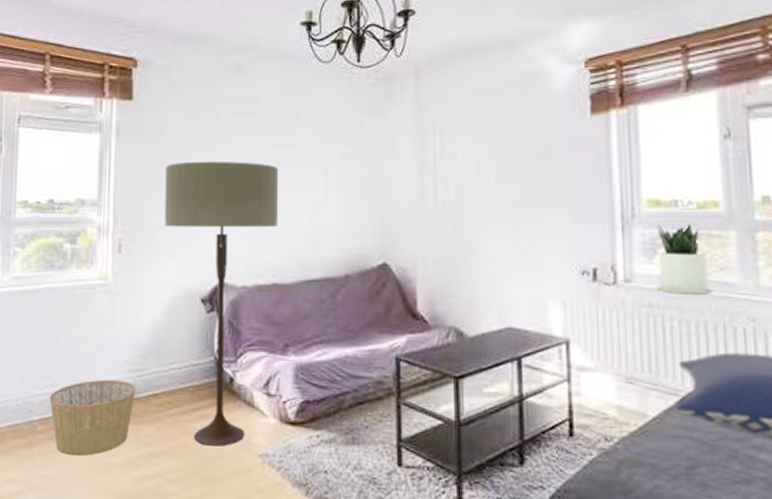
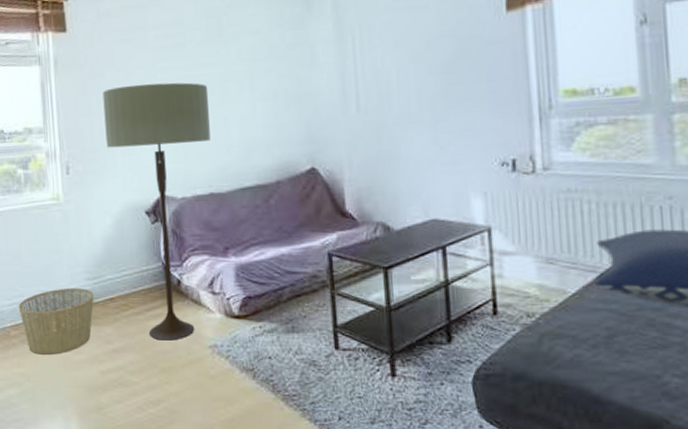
planter: present [656,223,714,296] -> none [573,110,631,180]

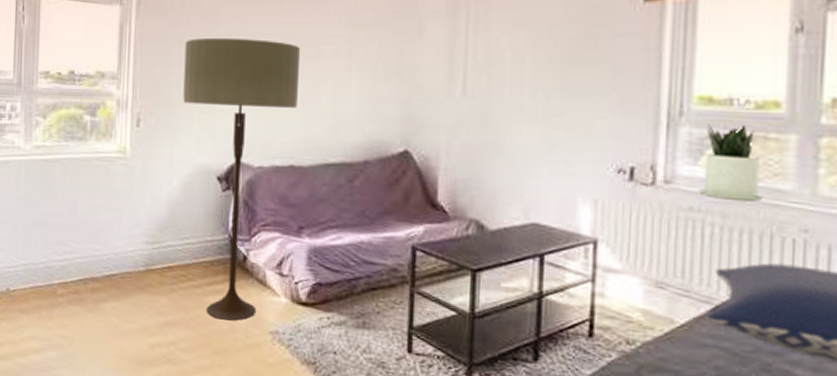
basket: present [18,287,94,355] -> none [69,249,151,320]
planter: none [573,110,631,180] -> present [699,124,764,203]

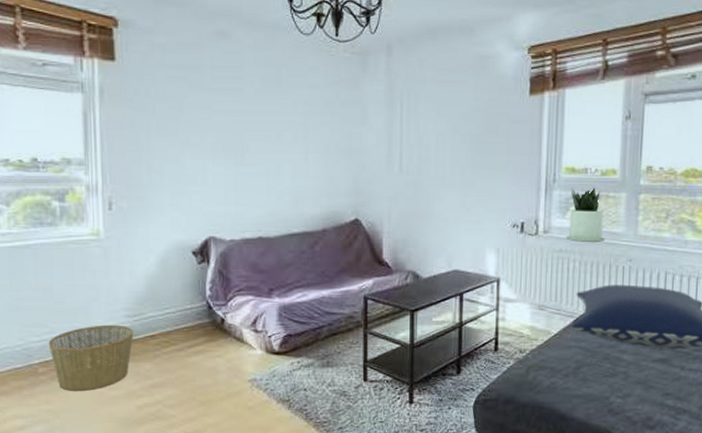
basket: none [69,249,151,320] -> present [48,324,134,391]
floor lamp: present [183,37,301,321] -> none [153,124,263,376]

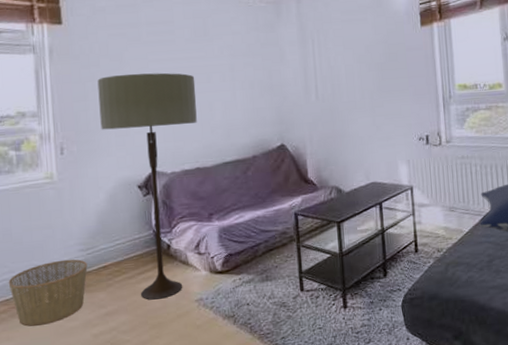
floor lamp: none [153,124,263,376] -> present [97,72,197,300]
planter: present [566,187,606,243] -> none [465,99,500,149]

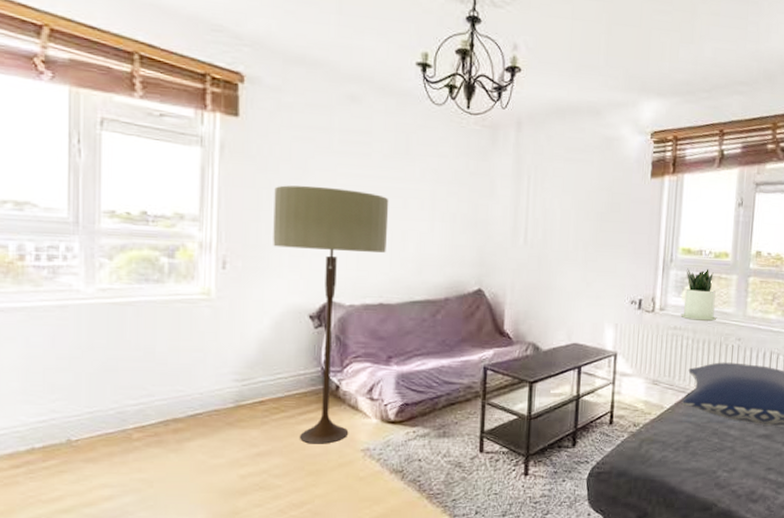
basket: present [8,259,88,327] -> none [146,388,241,459]
planter: none [465,99,500,149] -> present [680,268,717,322]

